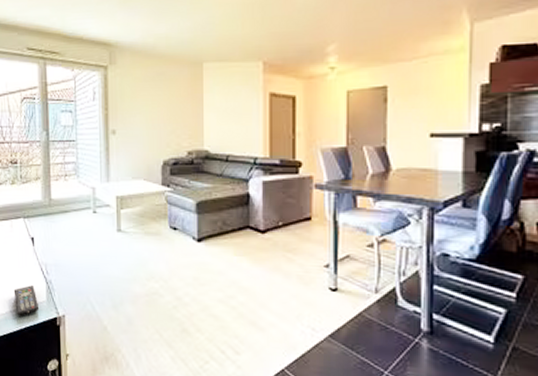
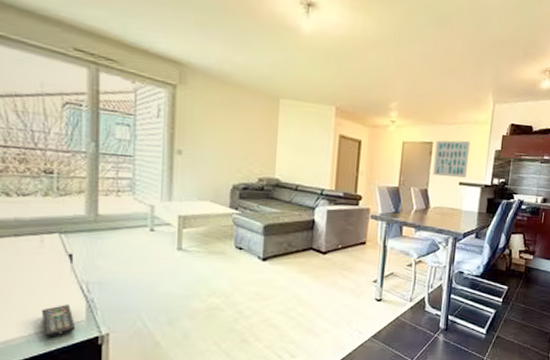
wall art: none [391,77,441,129] -> present [433,140,471,178]

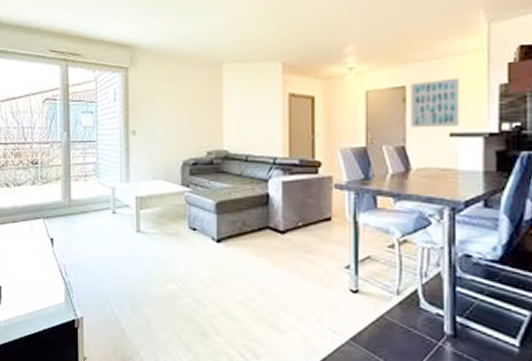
remote control: present [41,305,75,338] -> none [32,287,56,318]

